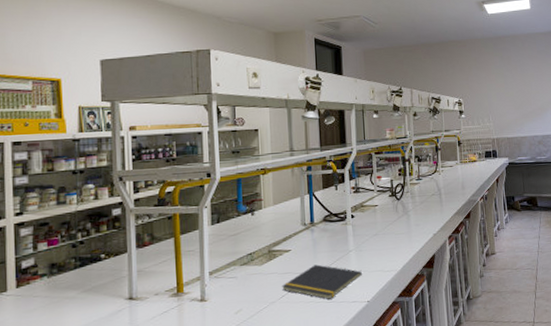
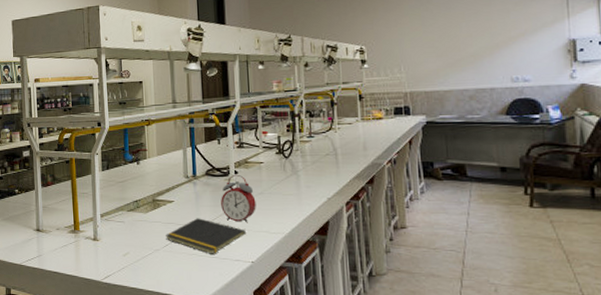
alarm clock: none [338,218,372,264] -> present [221,174,256,222]

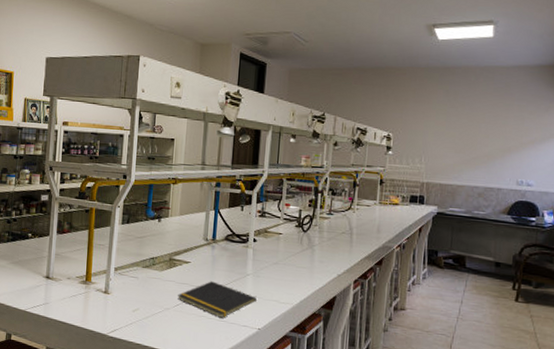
alarm clock: present [221,174,256,222] -> none [236,242,270,290]

